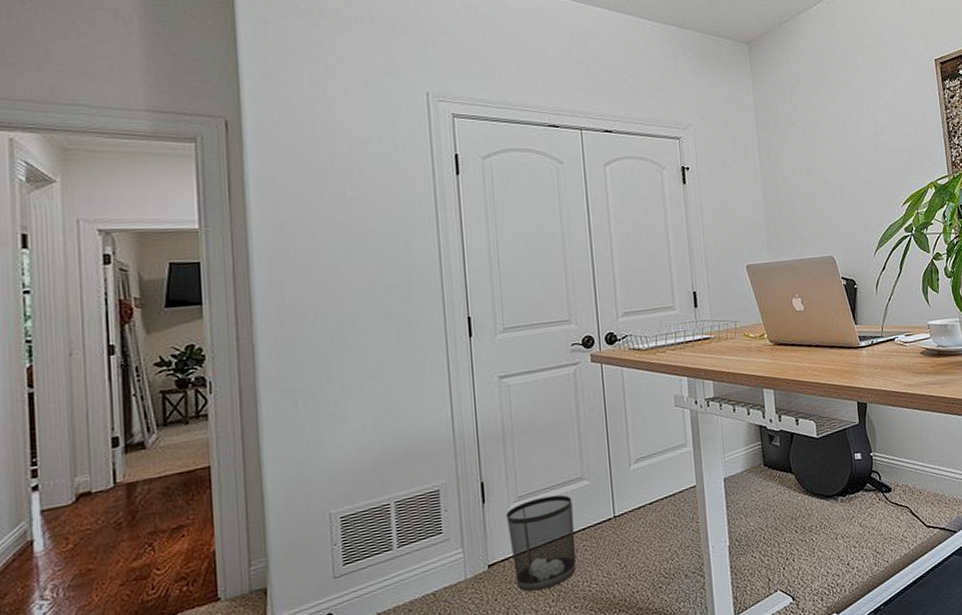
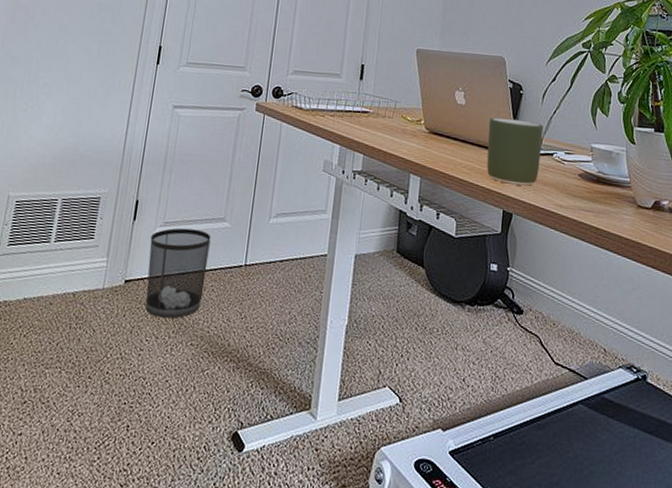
mug: none [829,312,885,377] -> present [486,117,544,186]

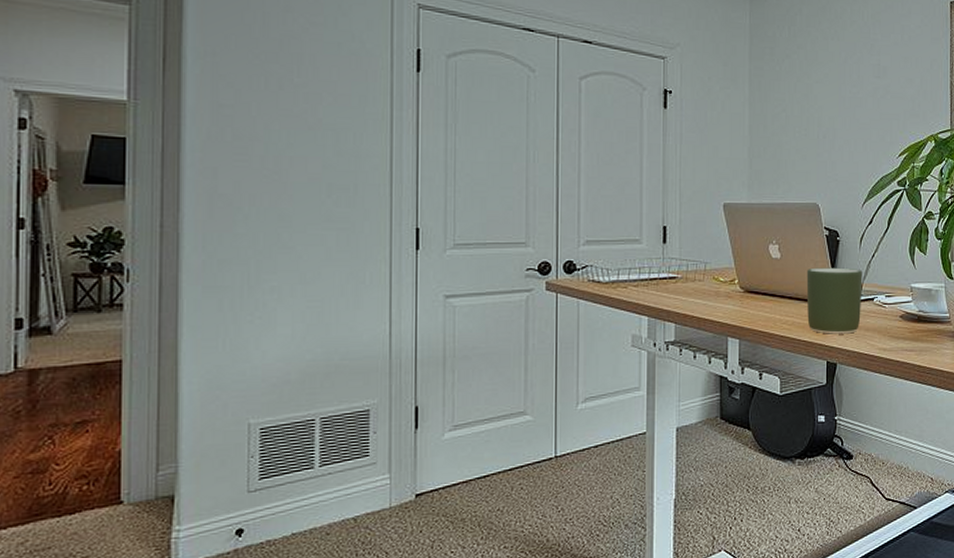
waste bin: present [145,227,211,318] -> none [439,428,512,526]

